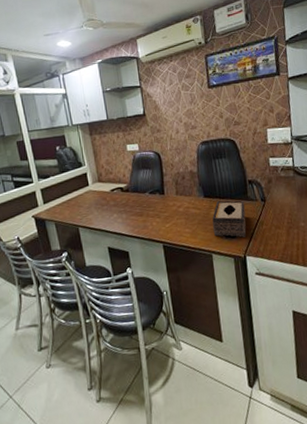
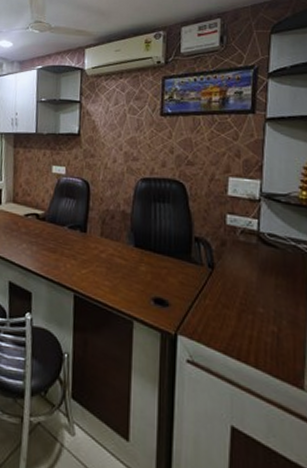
tissue box: present [212,200,246,238] -> none [139,255,185,309]

